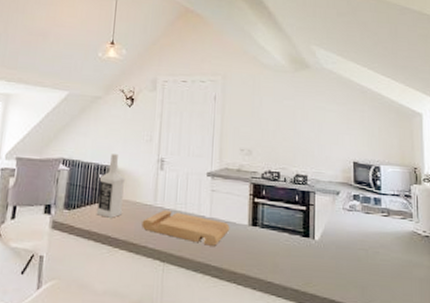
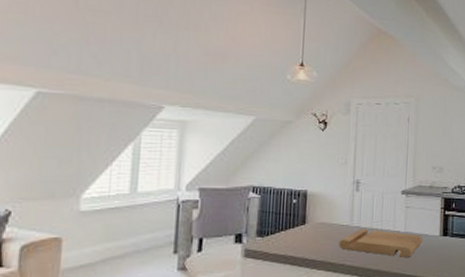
vodka: present [96,154,126,218] -> none [291,179,321,241]

